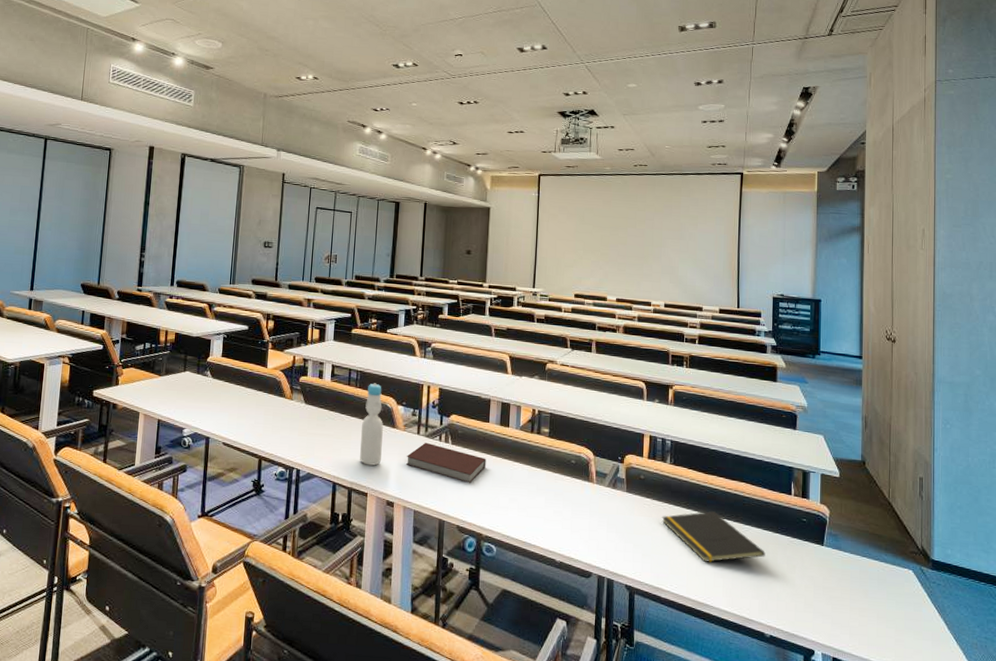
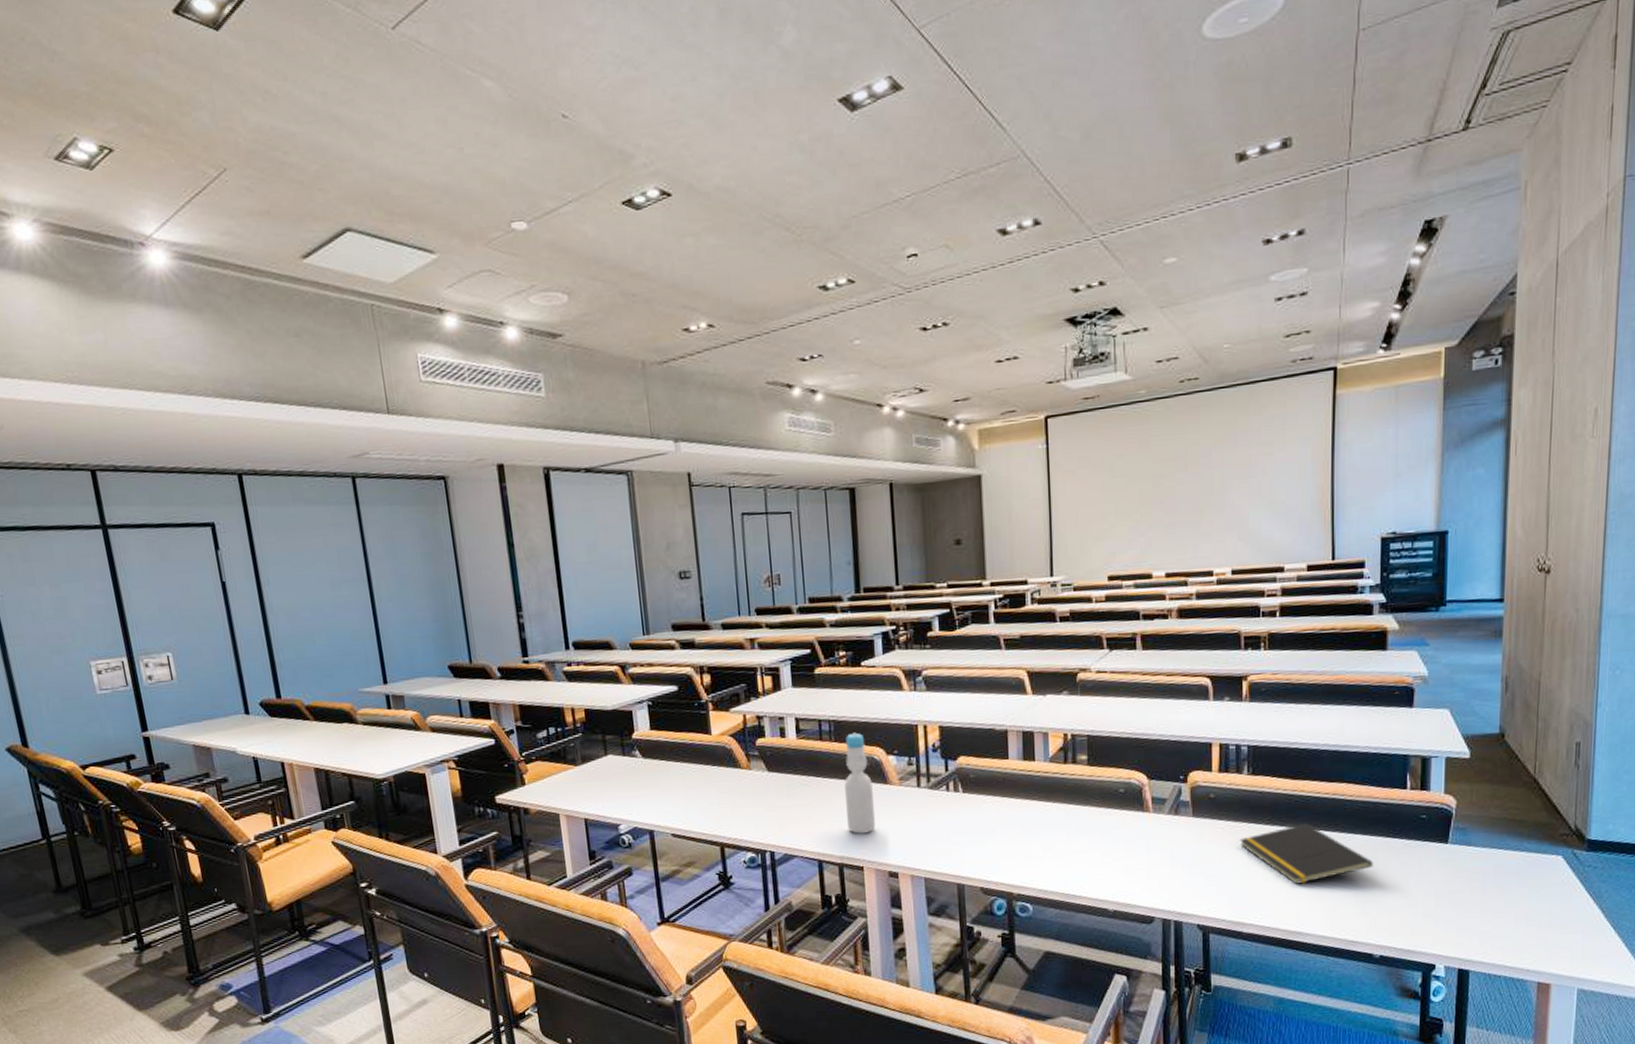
notebook: present [406,442,486,483] -> none [907,795,1010,836]

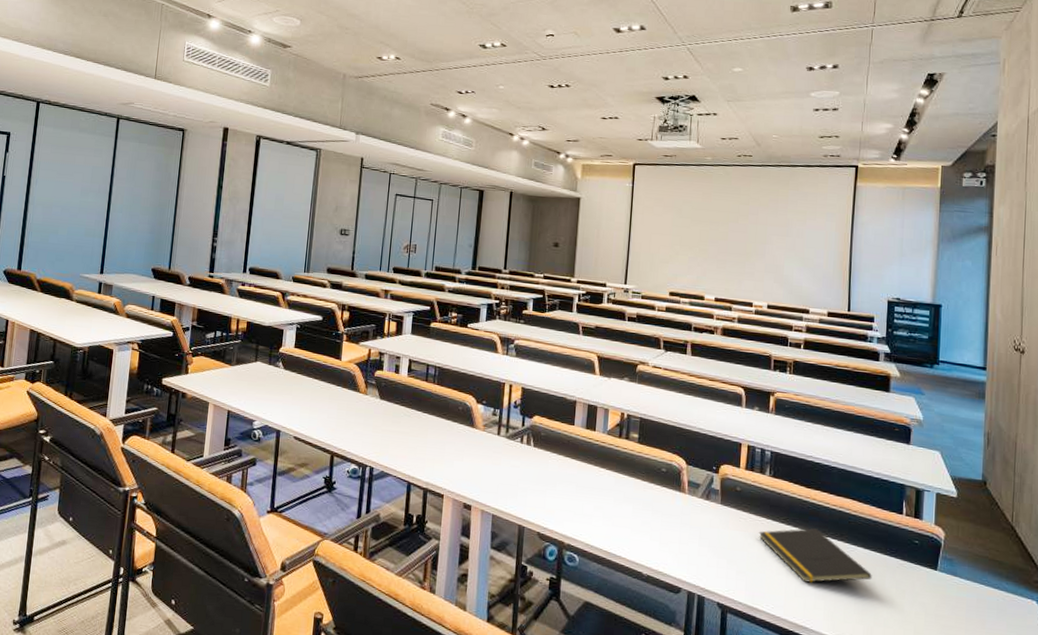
bottle: present [845,732,875,834] -> none [436,380,462,467]

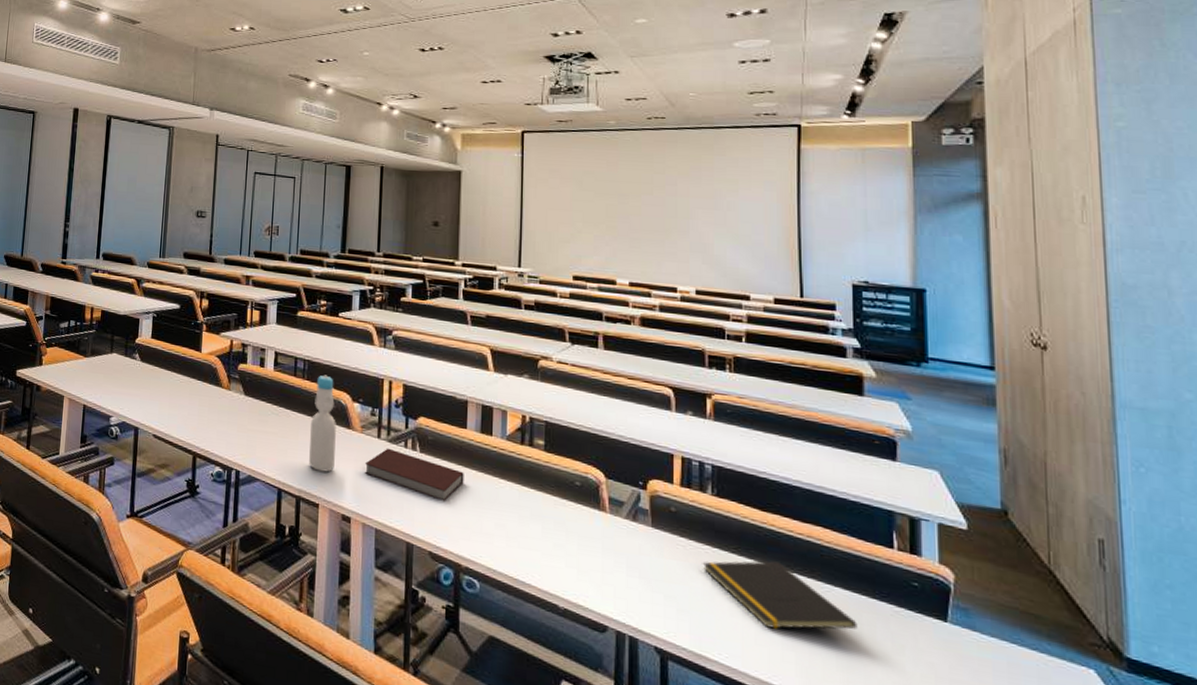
bottle: none [436,380,462,467] -> present [309,375,336,473]
notebook: none [485,443,570,489] -> present [365,448,464,501]

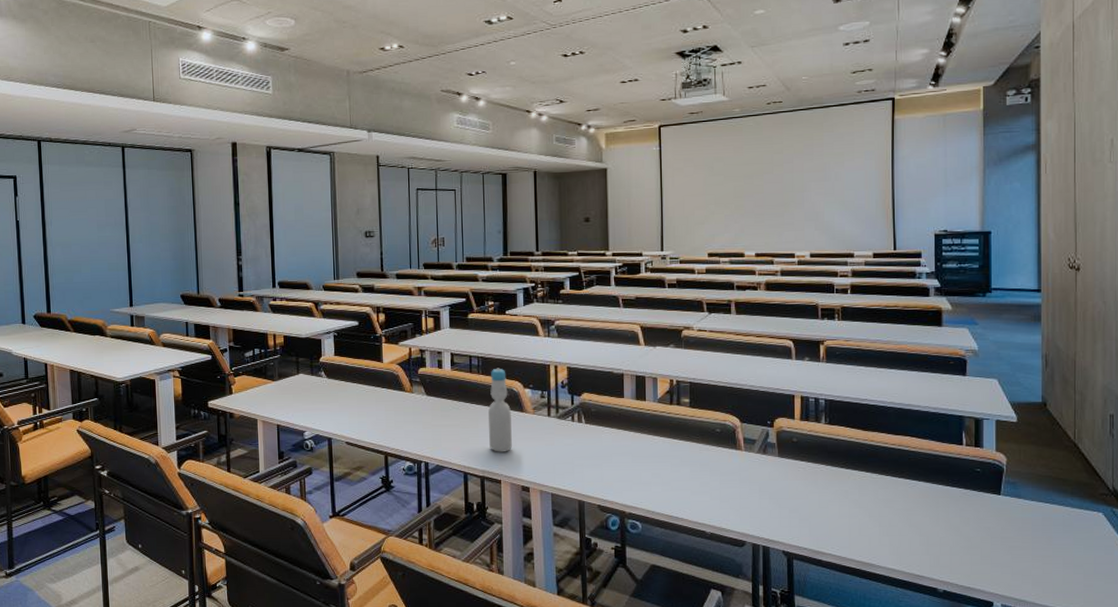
notebook: present [365,448,464,501] -> none [539,424,624,461]
notepad: present [702,560,858,630] -> none [818,469,935,521]

